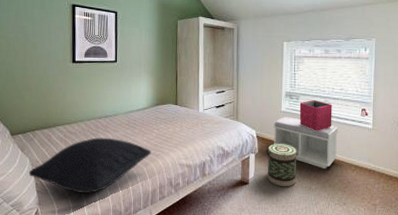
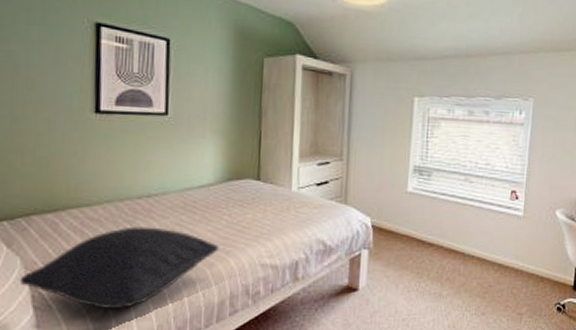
basket: present [266,144,298,187] -> none [384,236,427,294]
bench: present [273,117,338,169] -> none [395,200,480,269]
storage bin: present [299,100,332,131] -> none [430,177,475,219]

